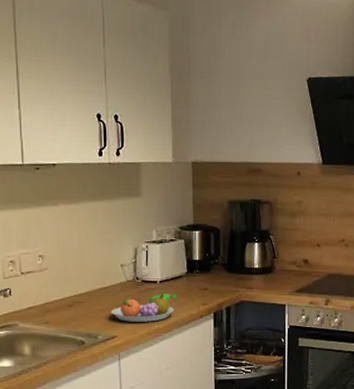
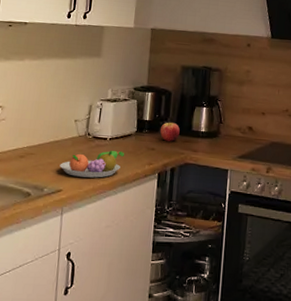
apple: none [211,260,232,281] -> present [160,122,180,142]

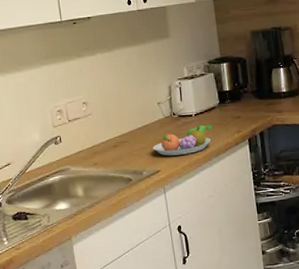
apple: present [160,122,180,142] -> none [241,88,262,108]

